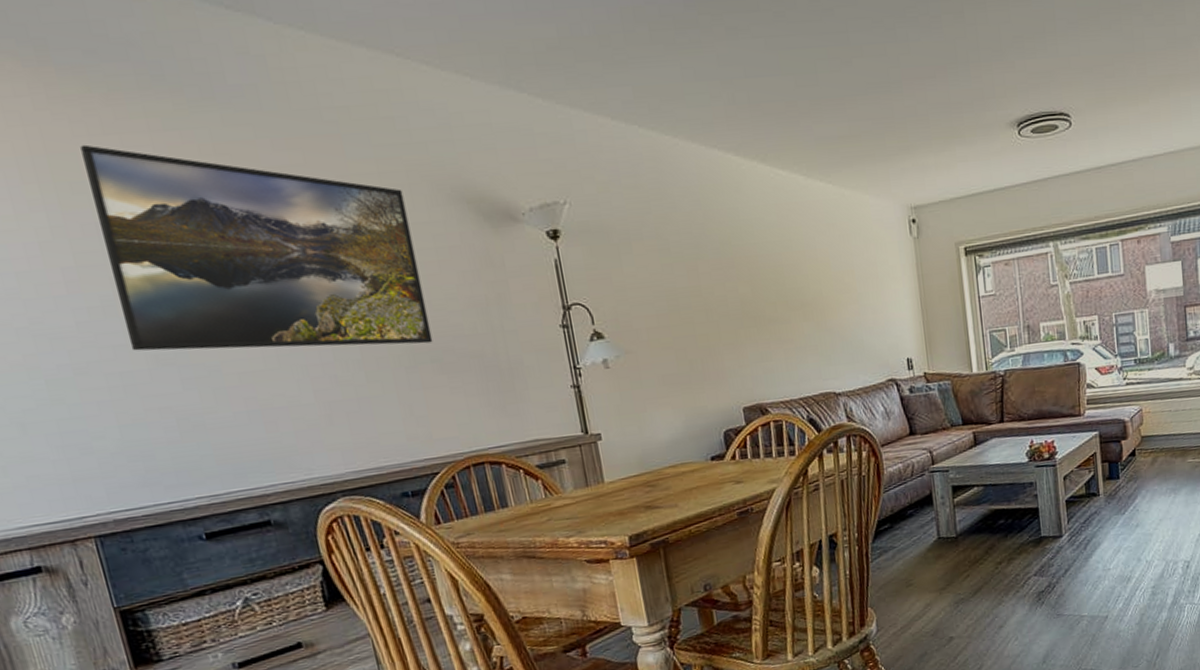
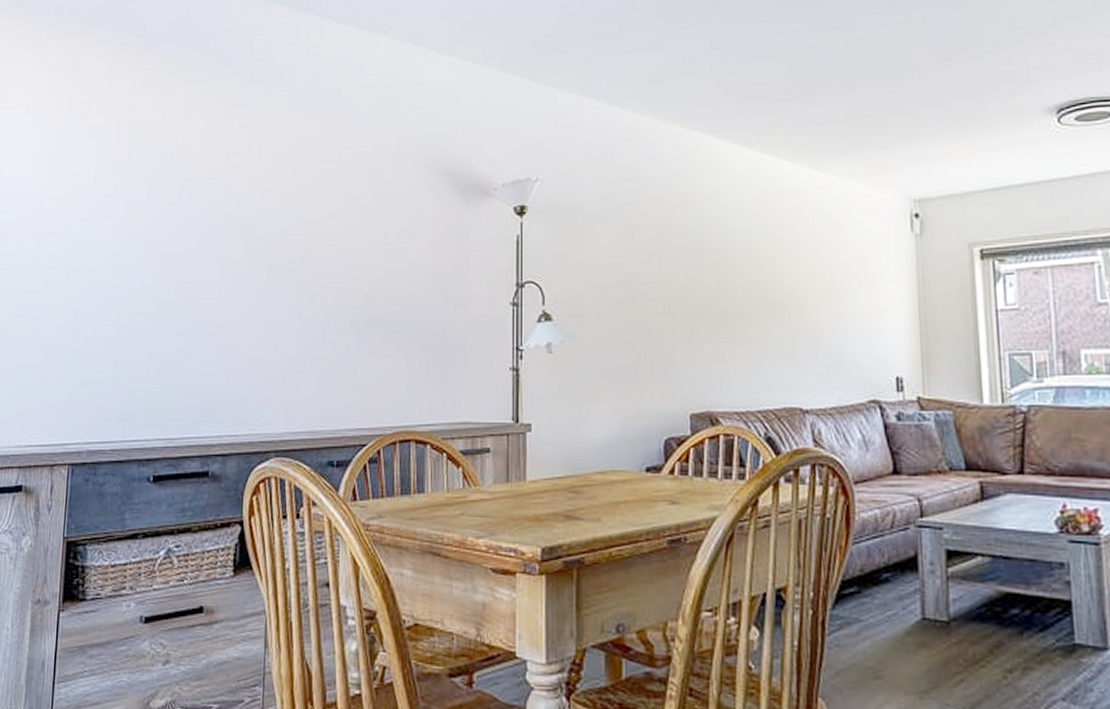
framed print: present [80,144,433,351] -> none [144,116,392,310]

